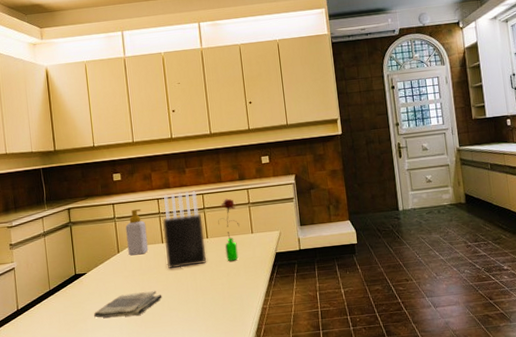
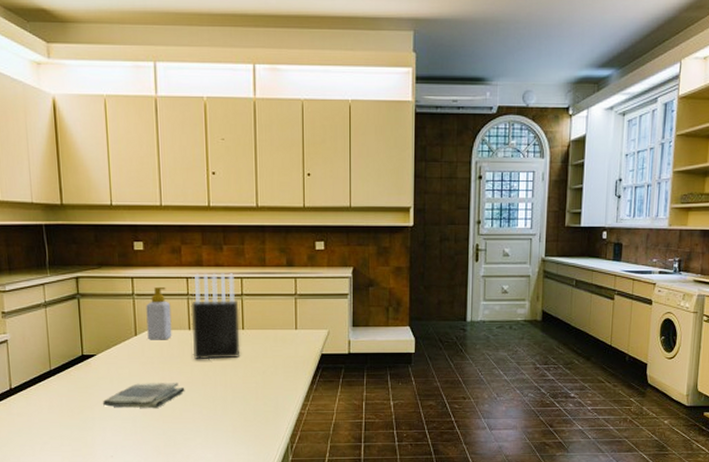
flower: present [218,198,240,262] -> none [257,286,282,359]

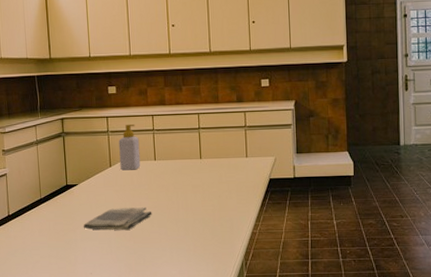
knife block: present [191,273,240,360] -> none [156,110,199,187]

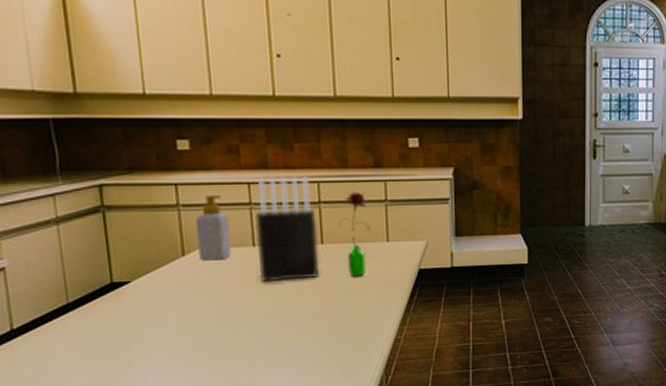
dish towel: present [83,206,152,231] -> none [141,310,251,346]
knife block: none [156,110,199,187] -> present [254,177,320,282]
flower: none [213,120,234,184] -> present [339,191,370,277]

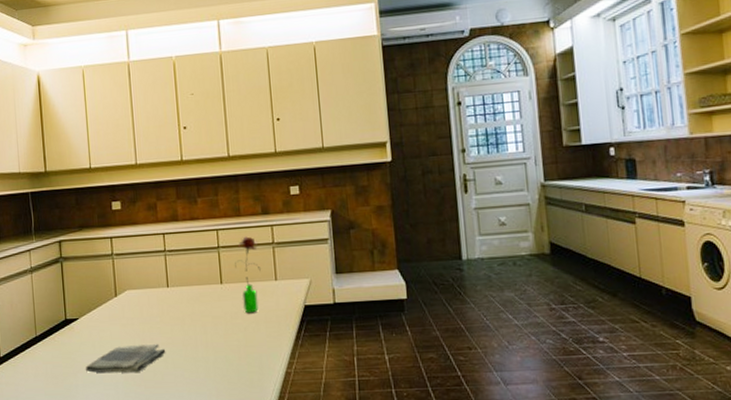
dish towel: none [141,310,251,346] -> present [85,343,166,373]
soap bottle: present [195,194,232,261] -> none [125,244,151,301]
knife block: present [254,177,320,282] -> none [168,226,220,318]

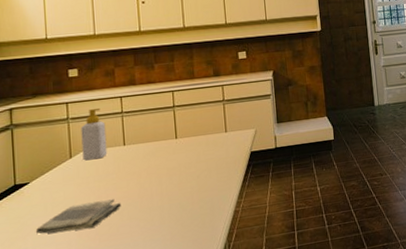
soap bottle: none [125,244,151,301] -> present [81,107,108,161]
flower: present [235,236,261,314] -> none [189,95,213,163]

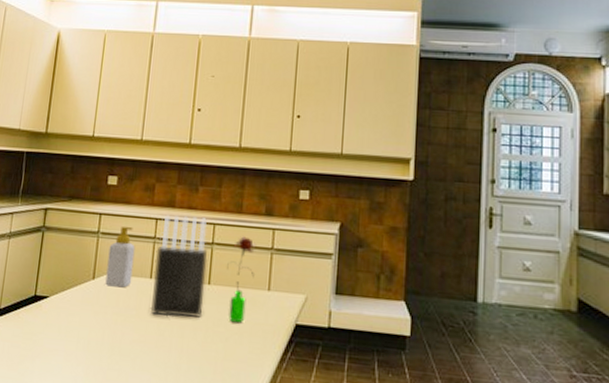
dish towel: present [35,198,122,234] -> none [44,335,136,370]
knife block: none [125,88,175,173] -> present [150,215,208,318]
flower: none [189,95,213,163] -> present [227,236,255,323]

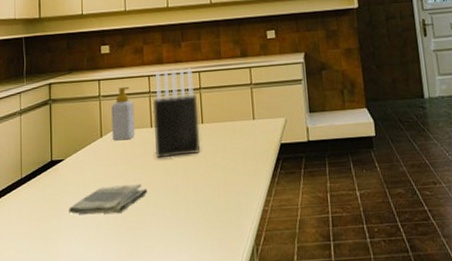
dish towel: none [44,335,136,370] -> present [68,183,148,215]
flower: present [227,236,255,323] -> none [215,78,240,152]

